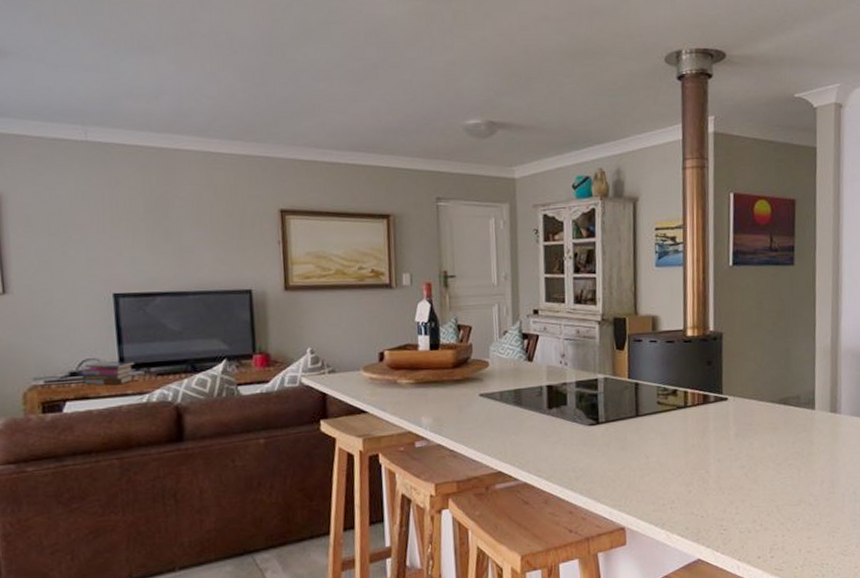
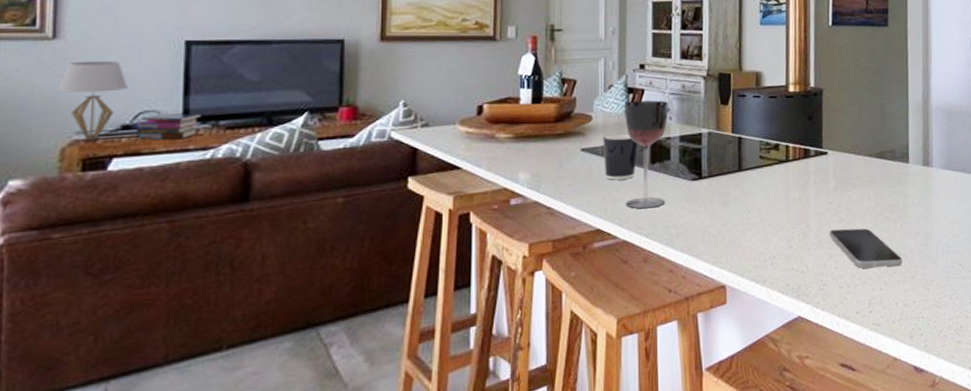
table lamp: none [13,313,71,389] -> present [58,60,128,143]
mug: none [500,379,534,425] -> present [603,133,638,180]
wineglass: none [520,346,564,453] -> present [624,100,669,209]
mobile phone: none [729,475,807,515] -> present [829,228,903,269]

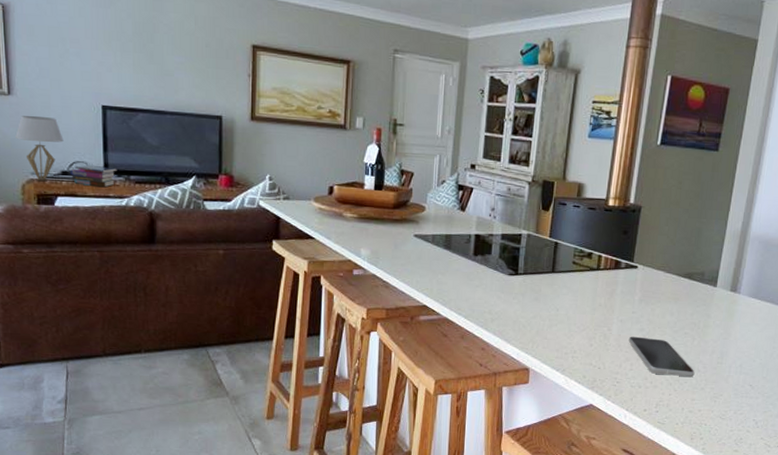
mug: present [603,133,638,180] -> none [433,225,463,266]
wineglass: present [624,100,669,209] -> none [449,197,494,294]

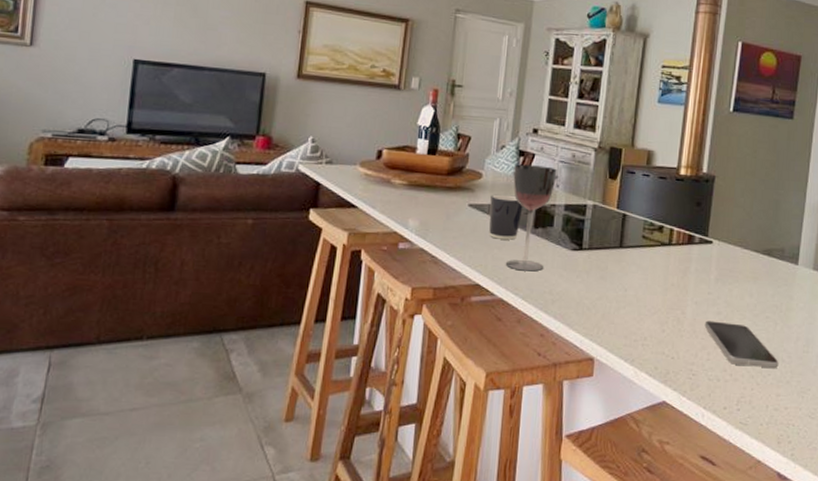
table lamp: present [15,115,64,183] -> none [31,68,86,142]
books: present [70,164,117,188] -> none [87,122,142,148]
mug: none [433,225,463,266] -> present [489,194,523,240]
wineglass: none [449,197,494,294] -> present [505,164,557,272]

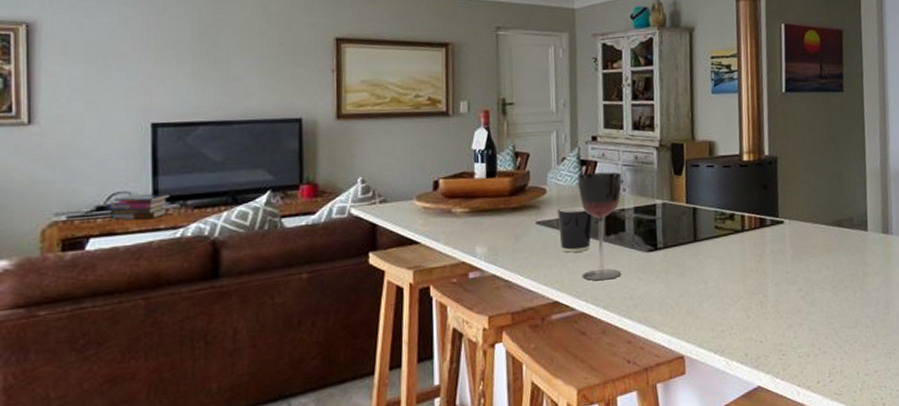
books: none [87,122,142,148] -> present [107,194,170,221]
mobile phone: present [704,320,779,369] -> none [787,297,863,338]

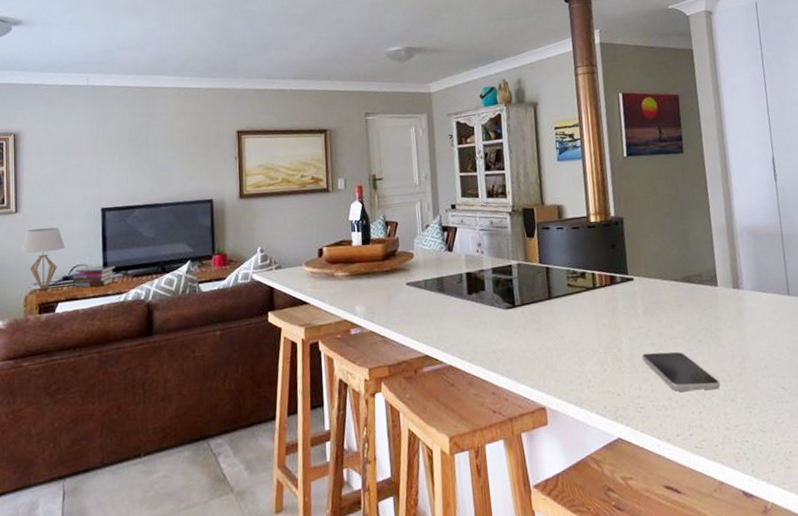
table lamp: none [36,144,100,225] -> present [21,227,65,292]
mug: present [558,206,592,253] -> none [424,268,455,311]
wineglass: present [578,172,622,281] -> none [440,236,483,336]
mobile phone: none [787,297,863,338] -> present [641,352,721,392]

